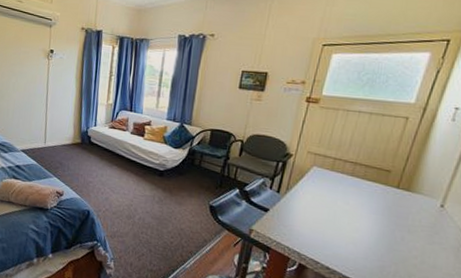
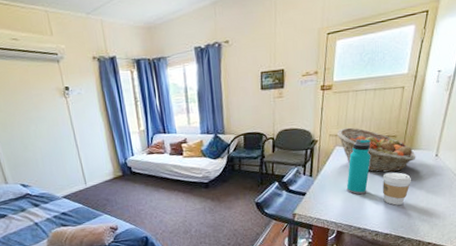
fruit basket: none [316,148,414,213] -> present [336,127,416,173]
water bottle: none [318,163,357,229] -> present [346,138,371,195]
coffee cup: none [363,210,404,254] -> present [382,172,411,206]

